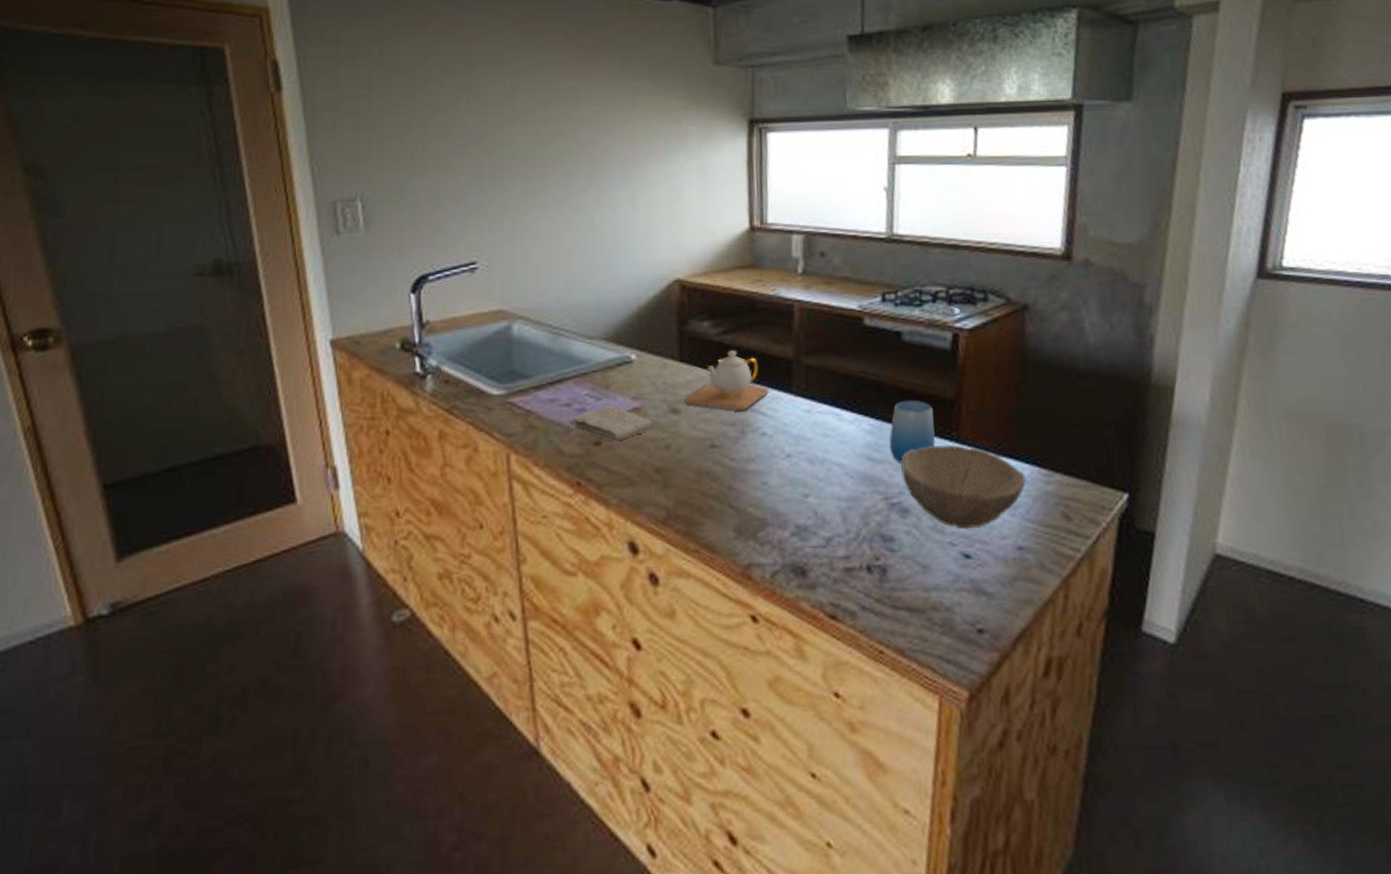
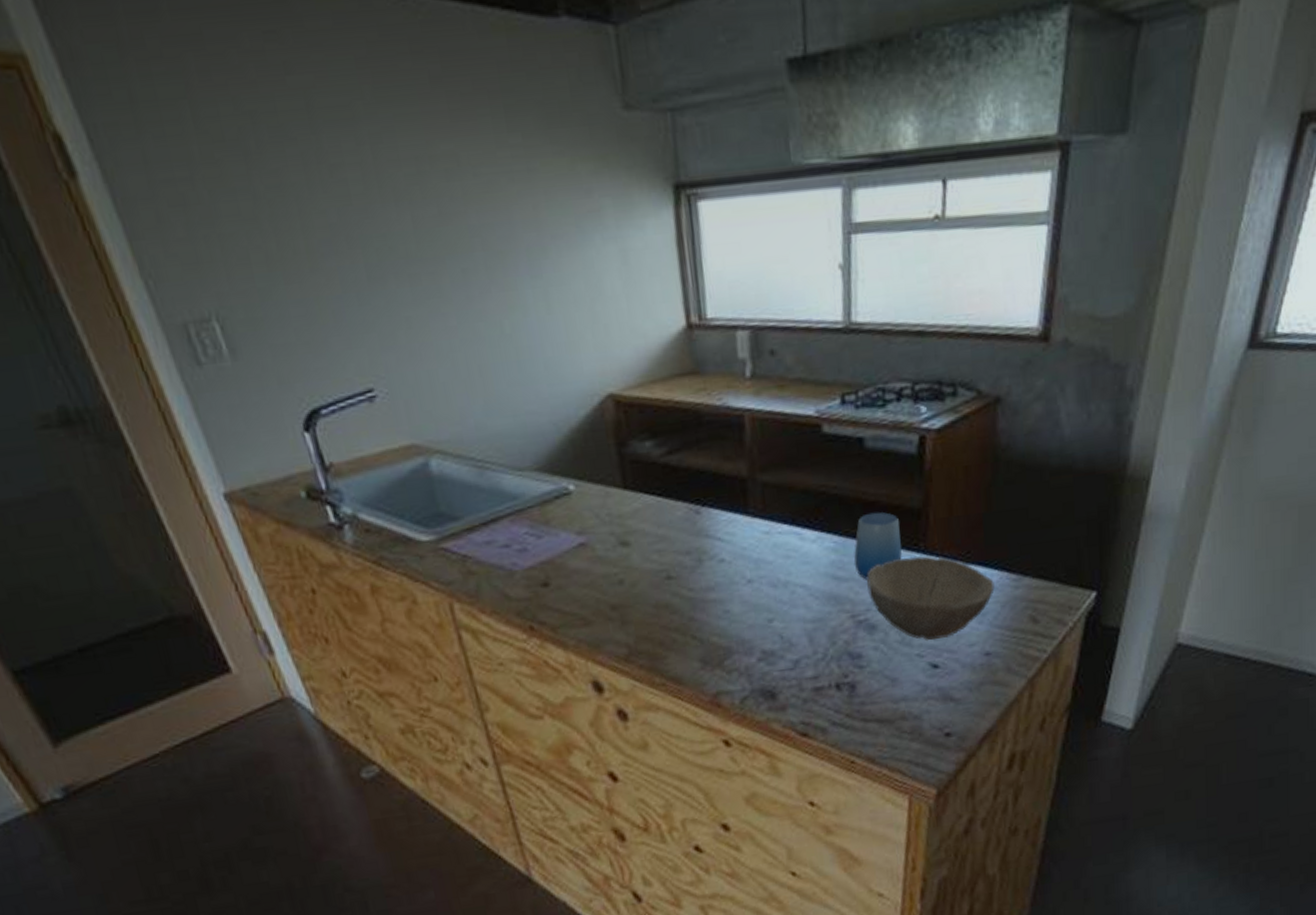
washcloth: present [571,406,653,442] -> none [513,543,603,582]
teapot: present [684,351,769,412] -> none [632,472,724,539]

